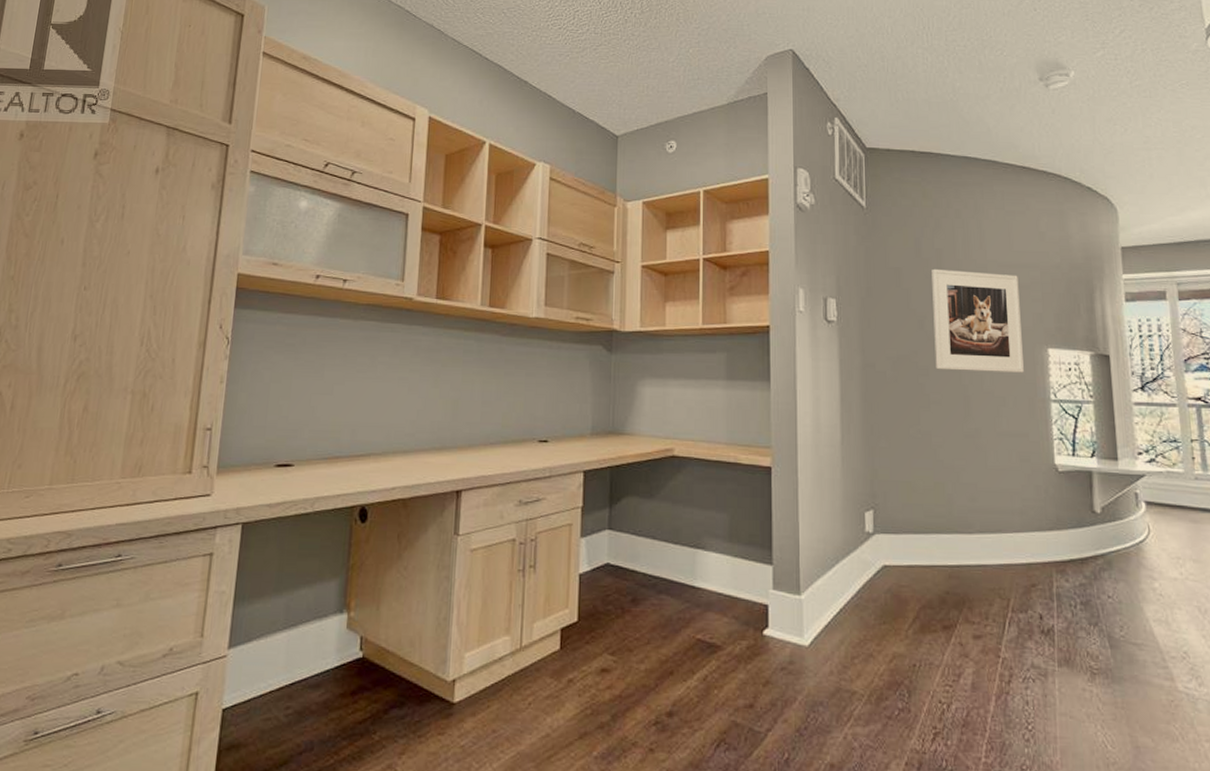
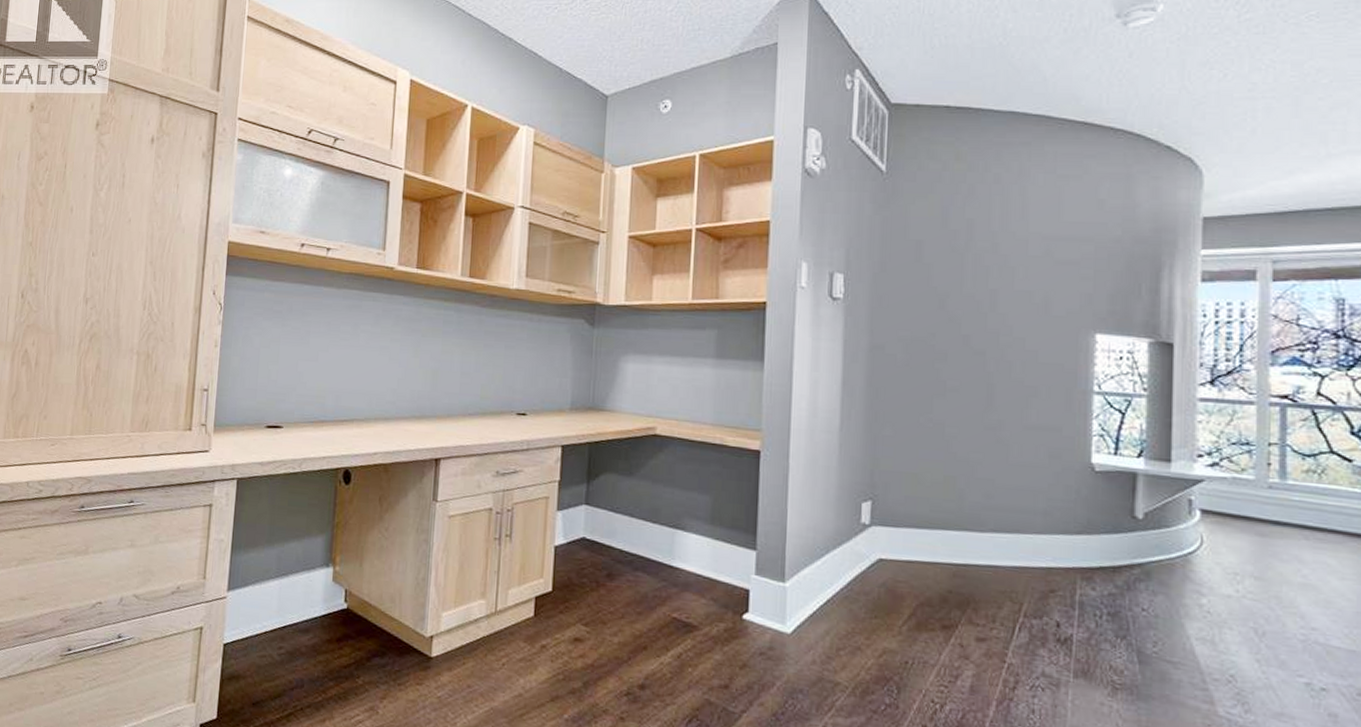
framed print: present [931,268,1024,373] -> none [956,241,1066,361]

